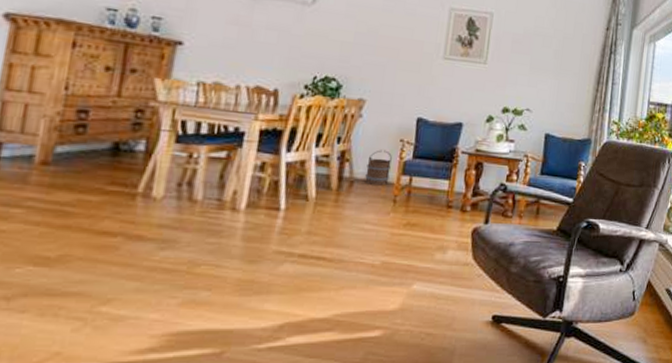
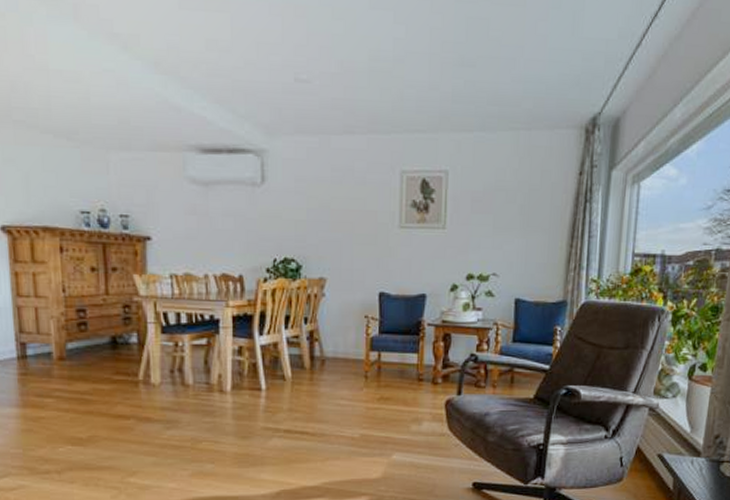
bucket: present [365,150,392,186] -> none [335,327,358,363]

